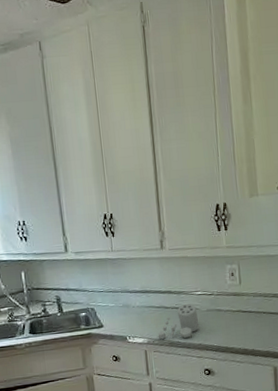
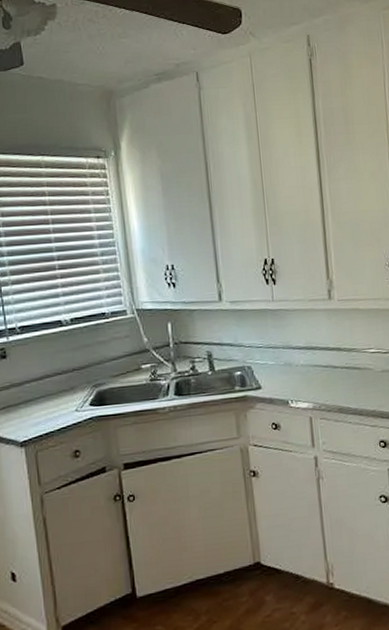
utensil holder: present [158,303,200,339] -> none [325,362,373,404]

